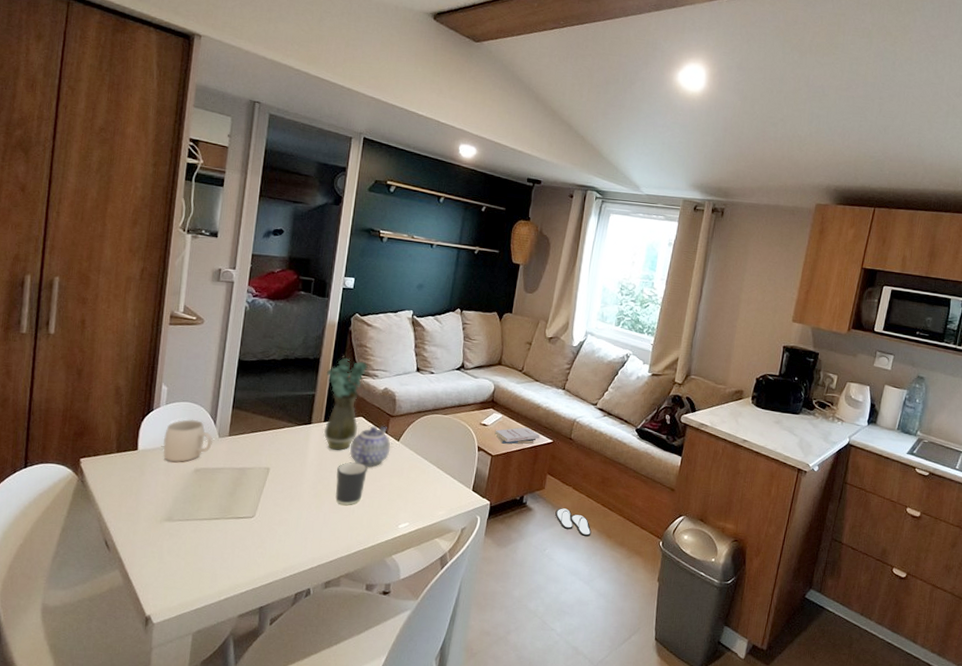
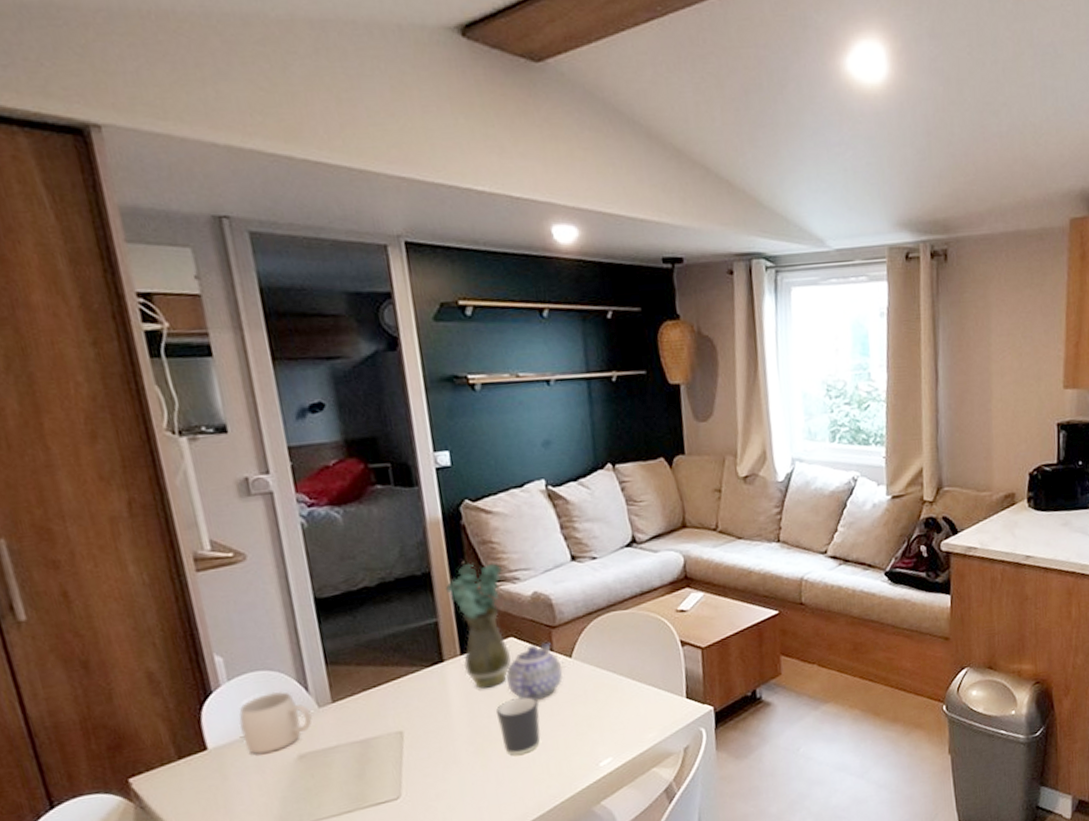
books: present [495,427,540,444] -> none [698,602,761,630]
slippers: present [555,508,592,537] -> none [802,692,854,721]

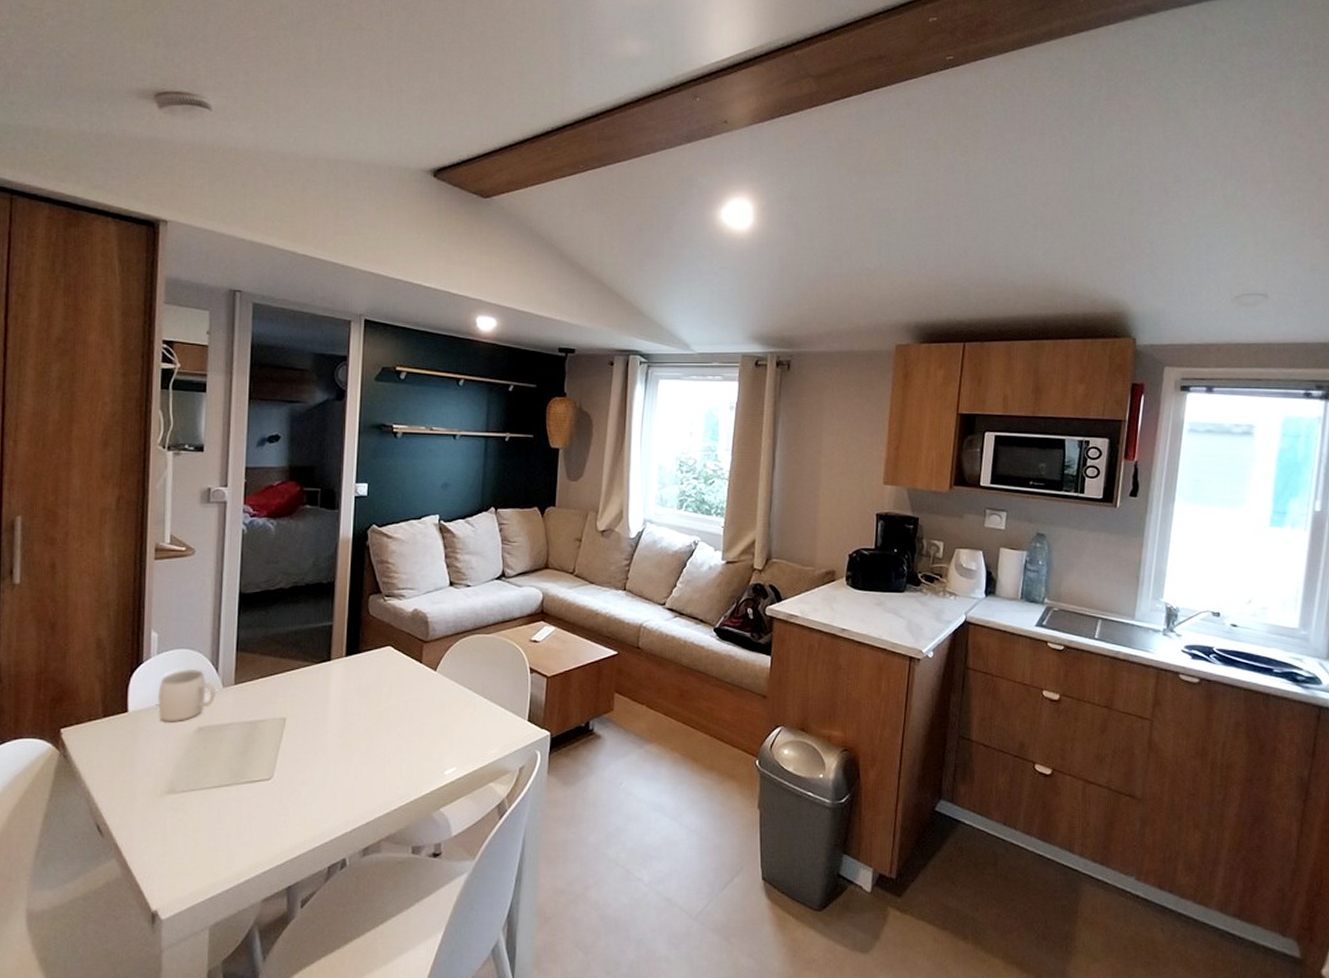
vase: present [445,560,511,689] -> none [343,575,392,689]
mug: present [496,697,541,755] -> none [366,702,403,753]
teapot: present [506,642,563,700] -> none [378,654,427,705]

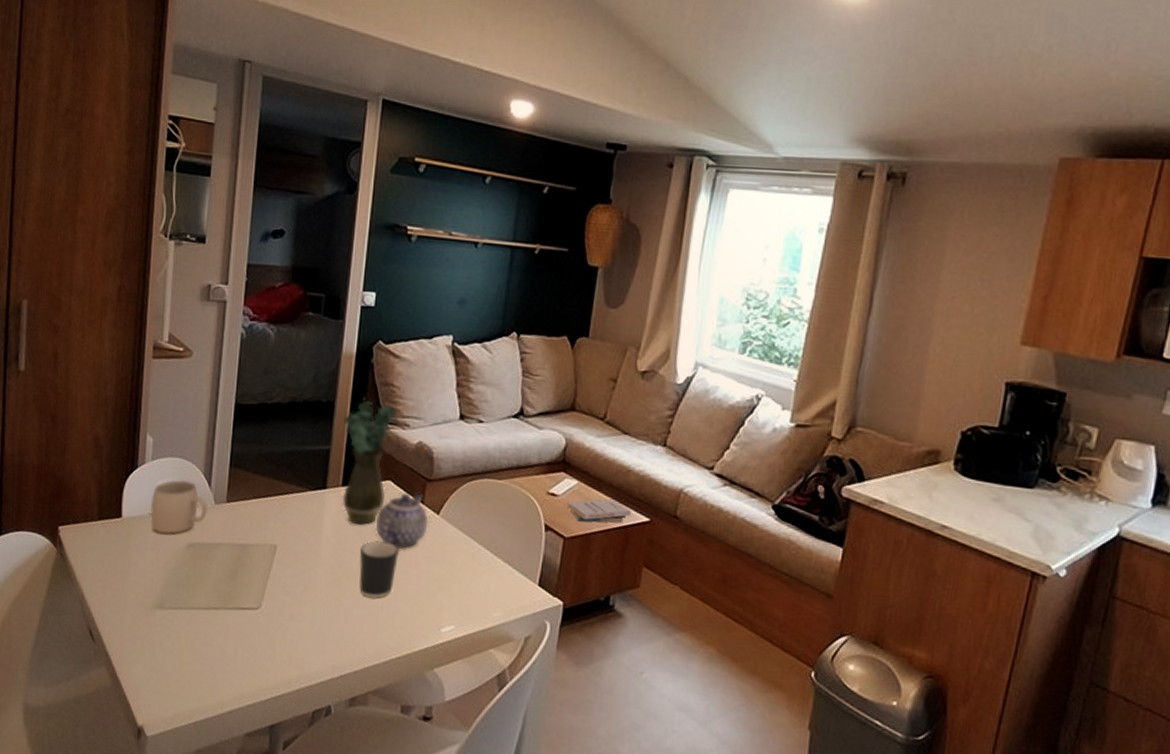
vase: none [343,575,392,689] -> present [341,397,396,525]
mug: none [366,702,403,753] -> present [359,541,400,599]
teapot: none [378,654,427,705] -> present [375,493,429,549]
books: none [548,639,602,662] -> present [568,499,632,523]

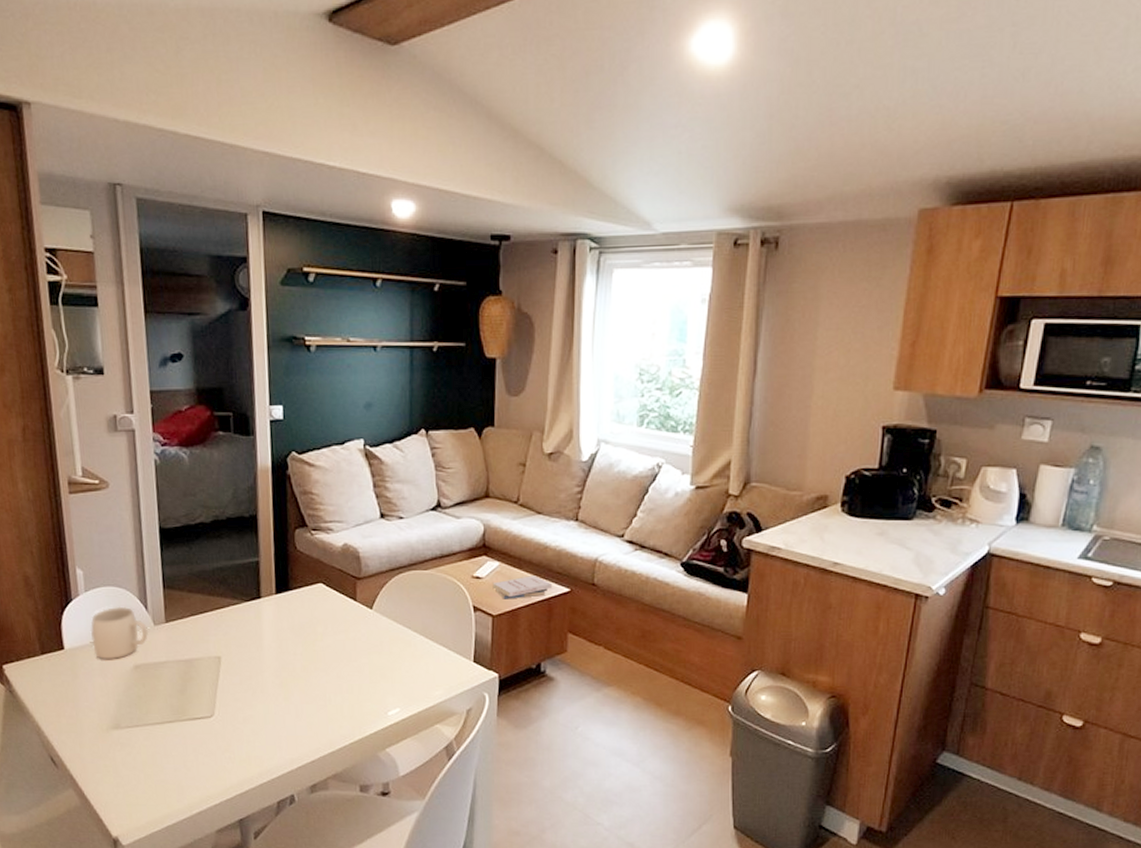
vase: present [341,397,396,525] -> none [268,507,319,627]
mug: present [359,541,400,599] -> none [302,641,340,693]
teapot: present [375,493,429,549] -> none [313,592,363,645]

